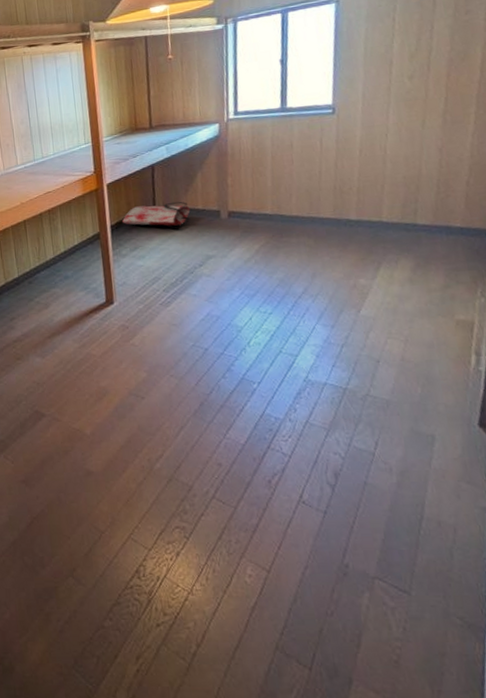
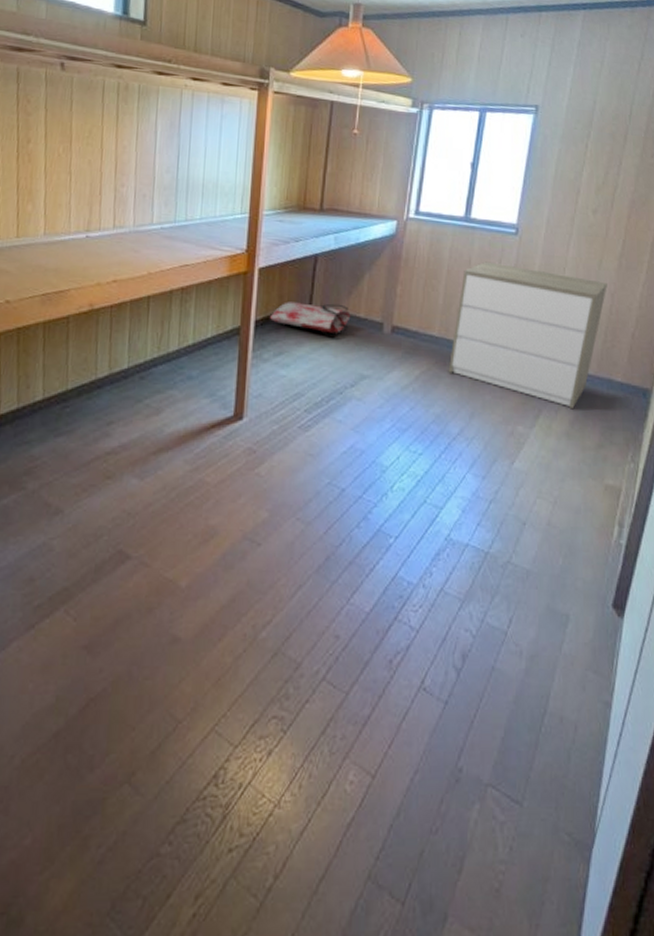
dresser: none [285,139,434,257] -> present [448,261,607,408]

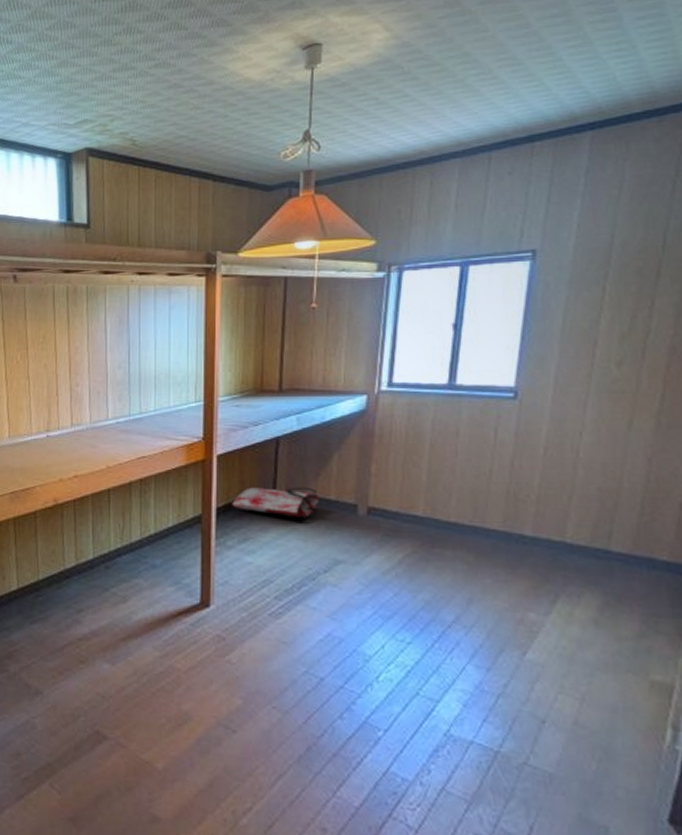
dresser: present [448,261,607,408] -> none [437,431,642,592]

